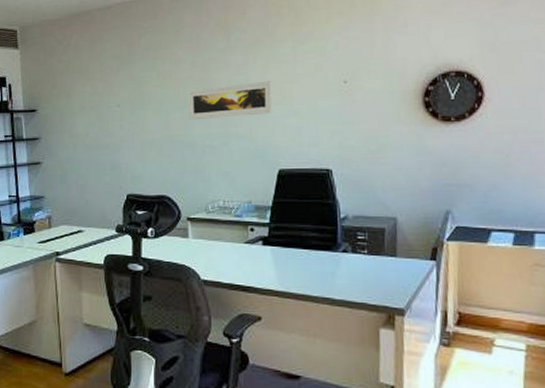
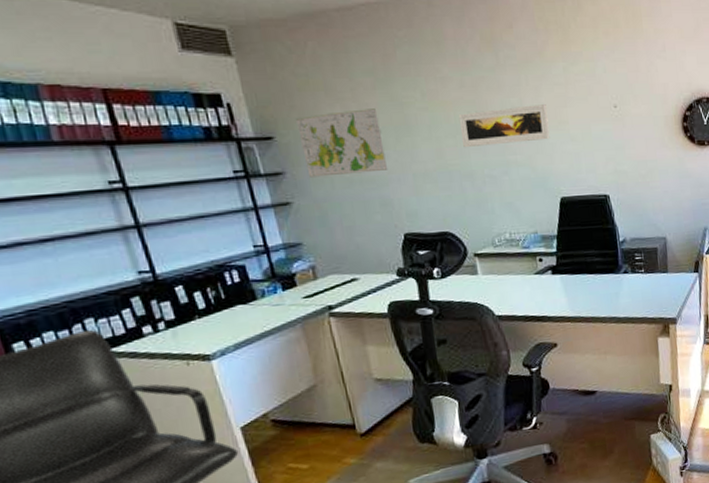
map: none [55,87,121,143] -> present [296,108,388,178]

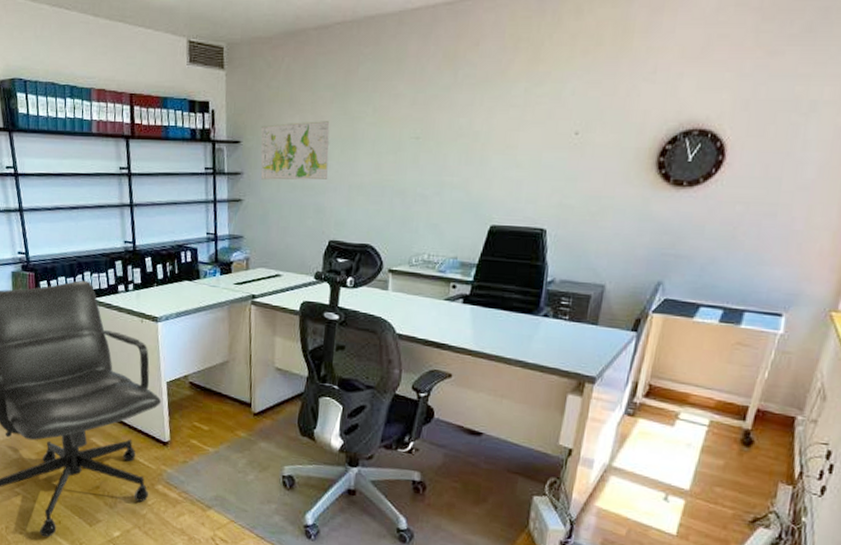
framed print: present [458,104,550,148] -> none [402,126,497,165]

